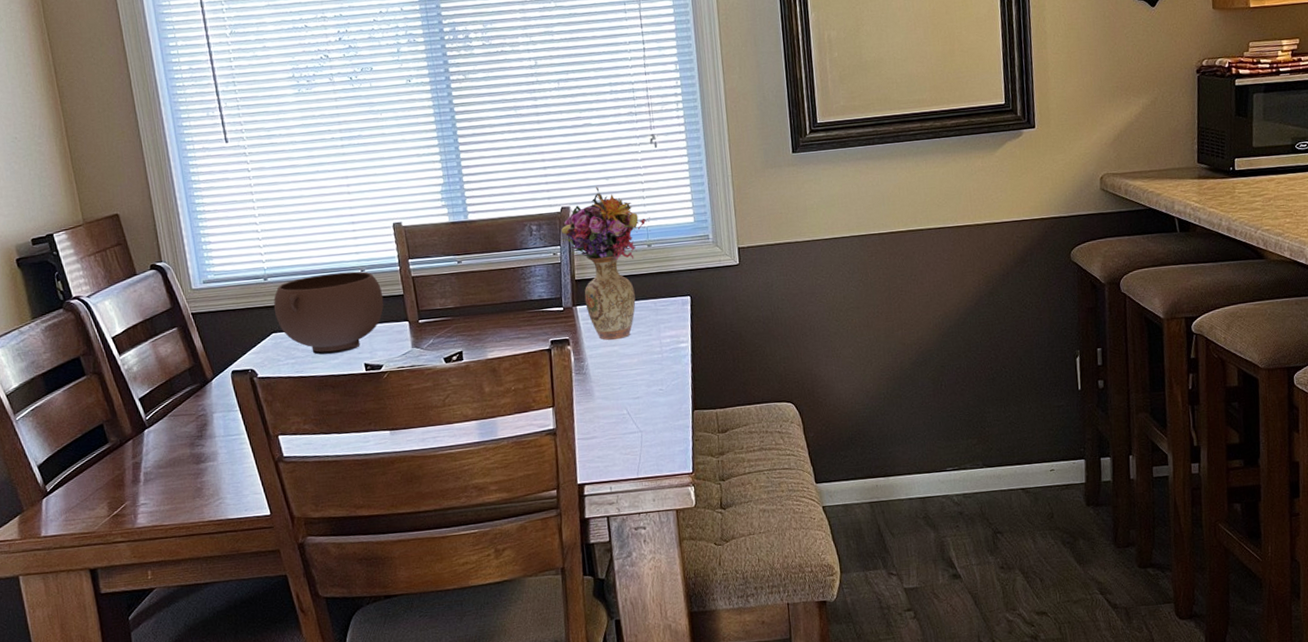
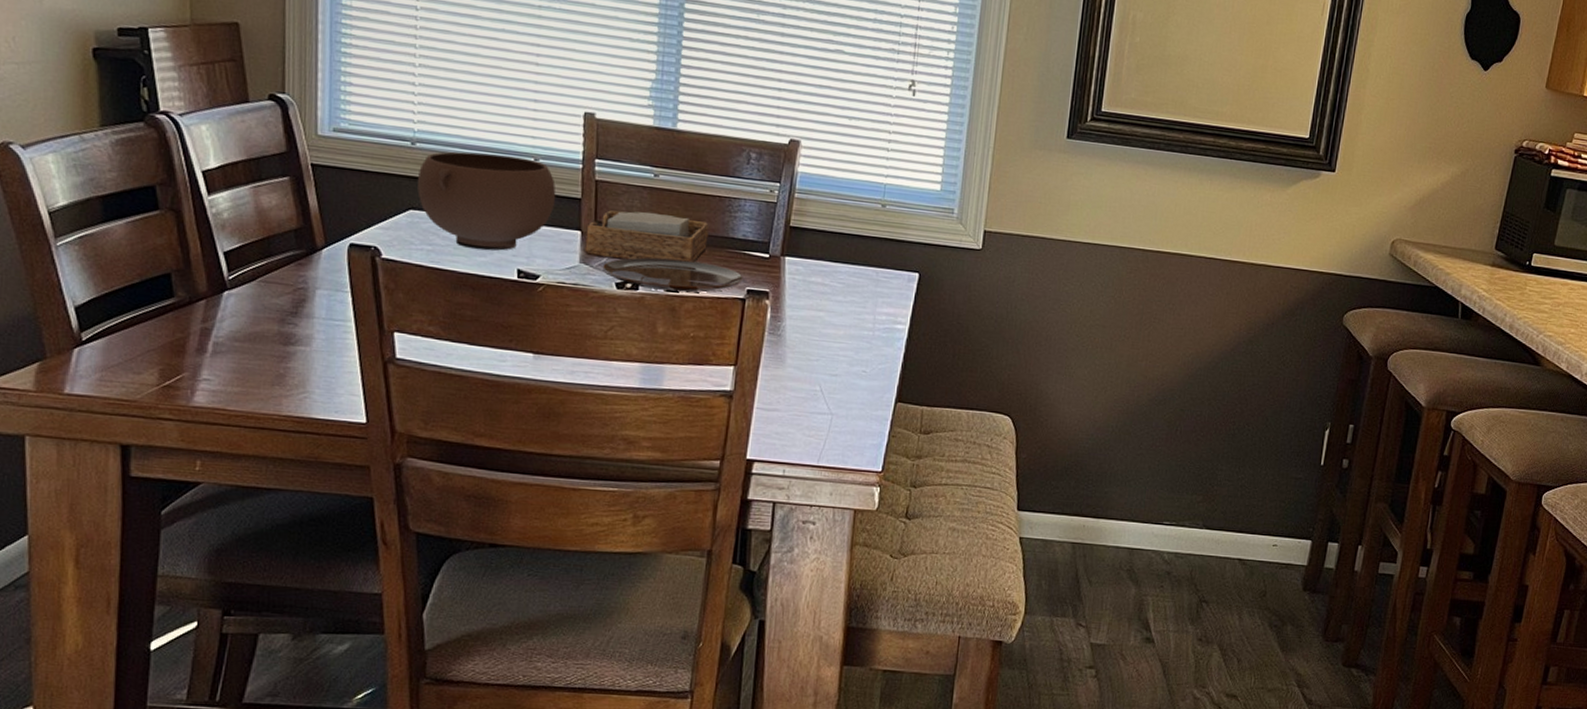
napkin holder: none [412,291,511,341] -> present [585,210,709,263]
plate: none [431,325,546,358] -> present [602,257,743,293]
flower arrangement: present [561,186,650,340] -> none [784,124,891,305]

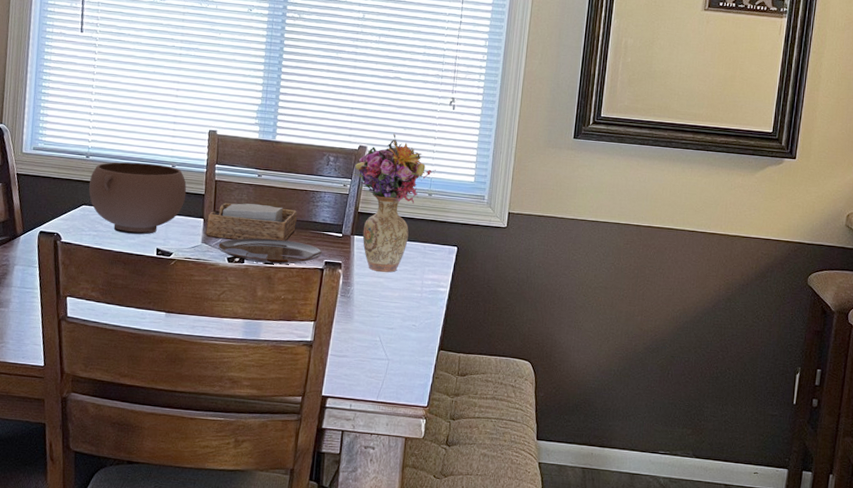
flower arrangement: none [784,124,891,305] -> present [354,133,436,273]

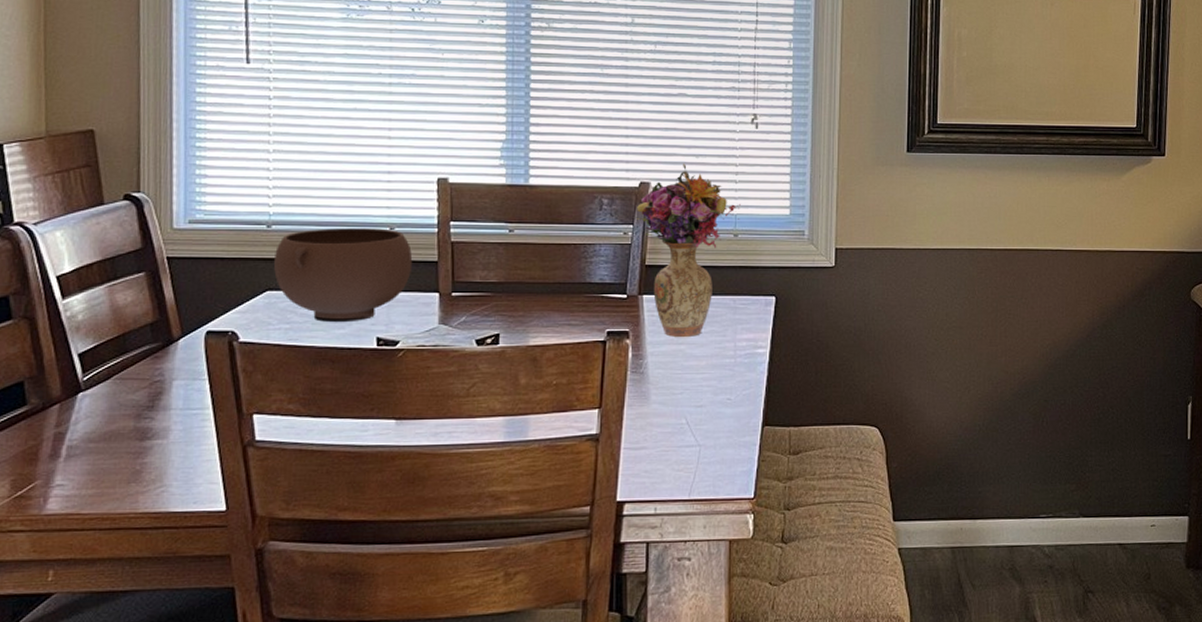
napkin holder: present [206,203,297,241] -> none [443,267,566,316]
plate: present [218,237,322,265] -> none [462,310,603,342]

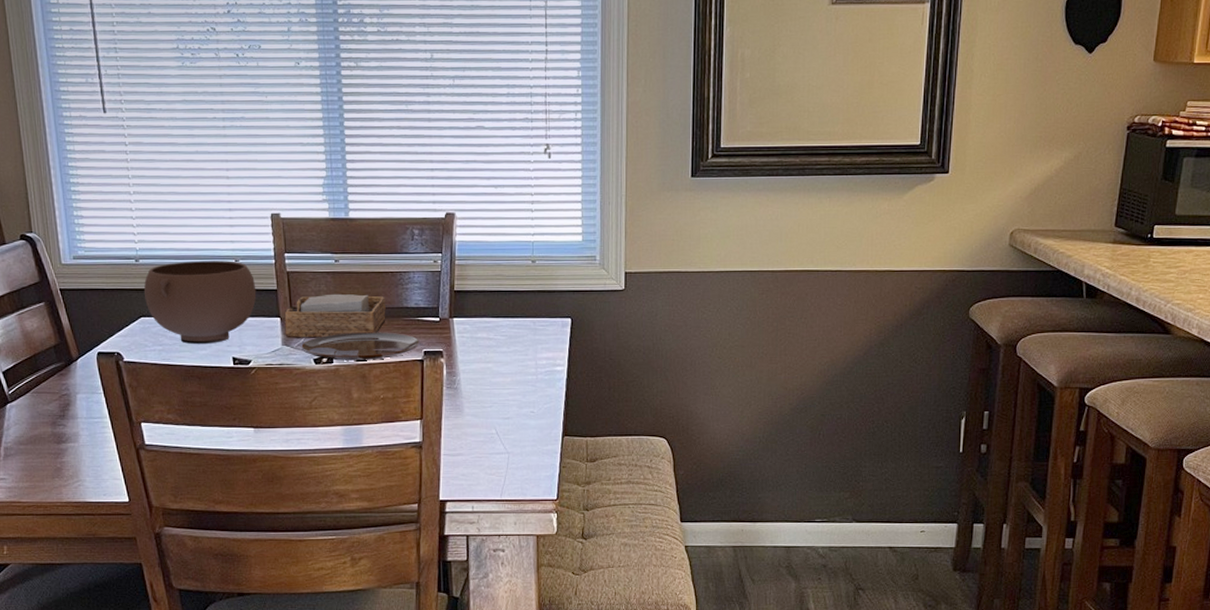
napkin holder: none [443,267,566,316] -> present [284,293,386,338]
plate: none [462,310,603,342] -> present [301,332,420,361]
flower arrangement: present [637,163,741,337] -> none [444,194,537,356]

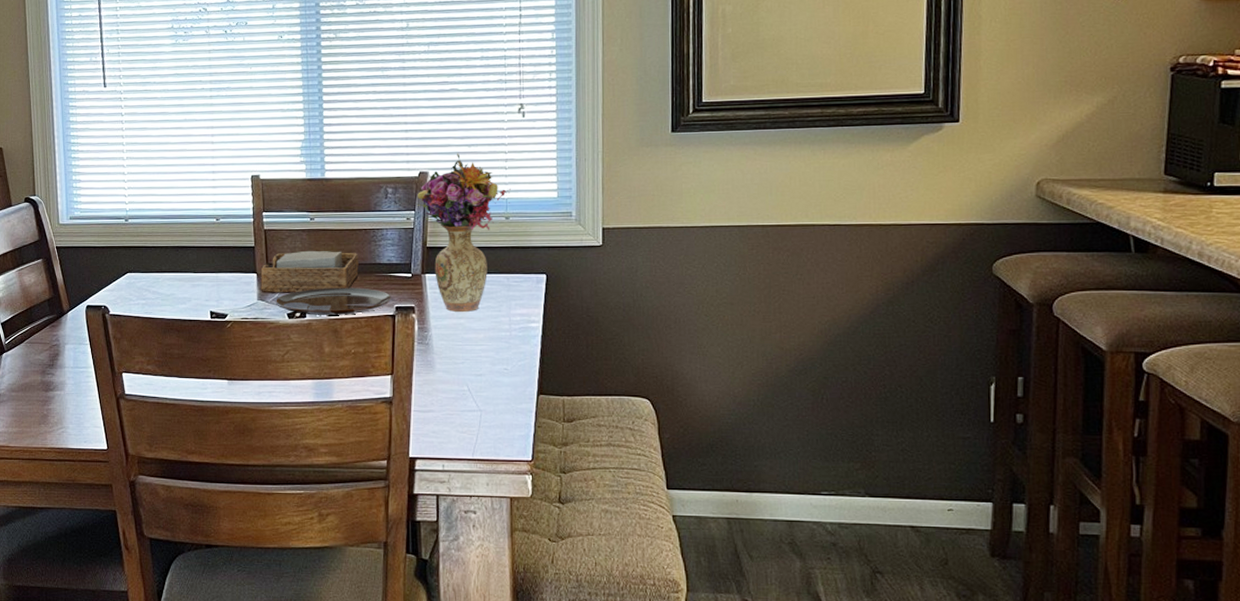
bowl: present [144,261,257,345] -> none [132,220,235,299]
flower arrangement: none [444,194,537,356] -> present [417,153,511,312]

